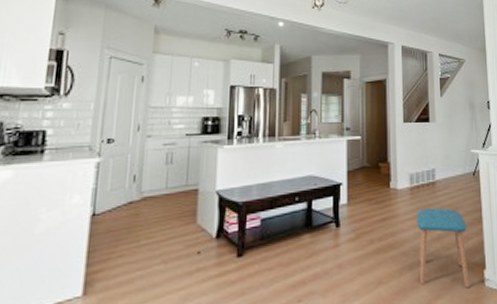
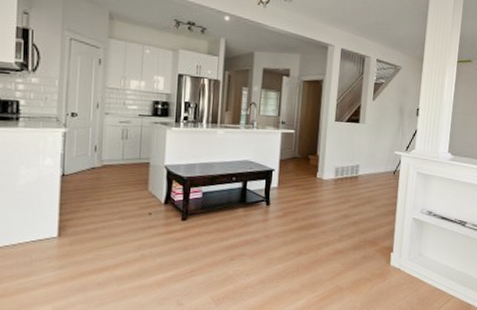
stool: present [417,208,470,289] -> none [334,197,381,265]

